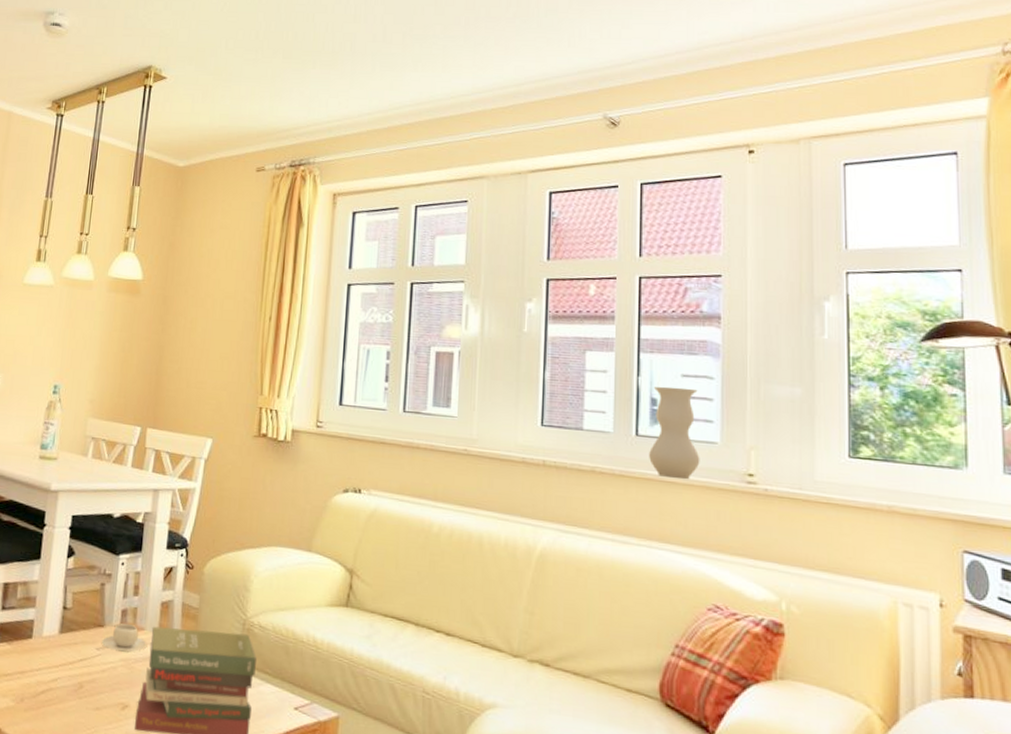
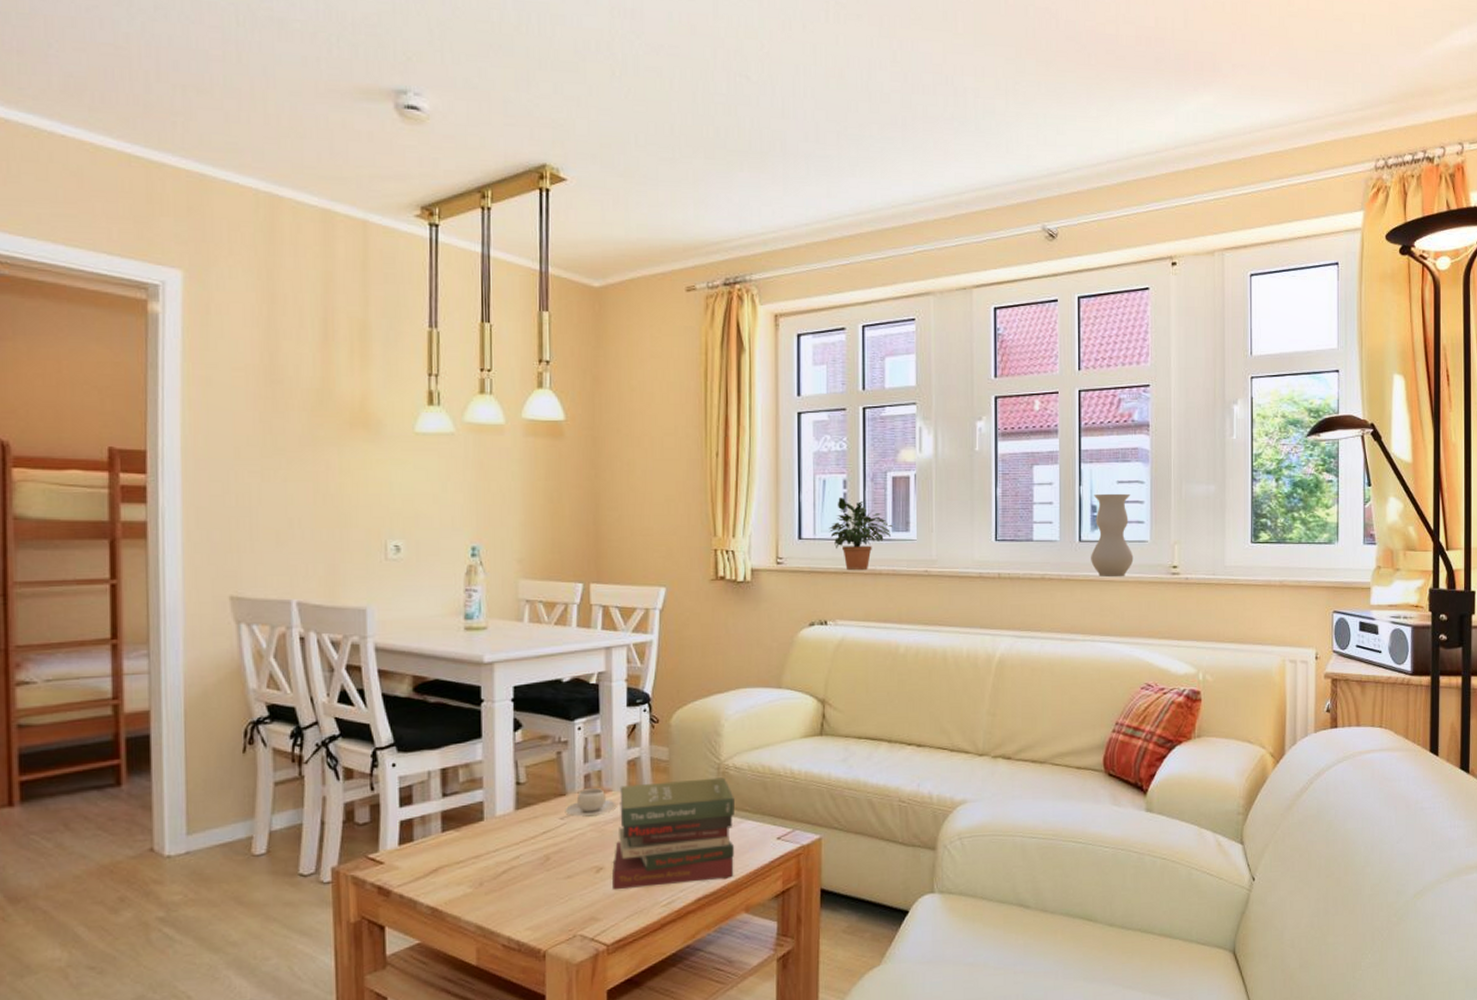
potted plant: none [369,368,434,443] -> present [829,498,893,571]

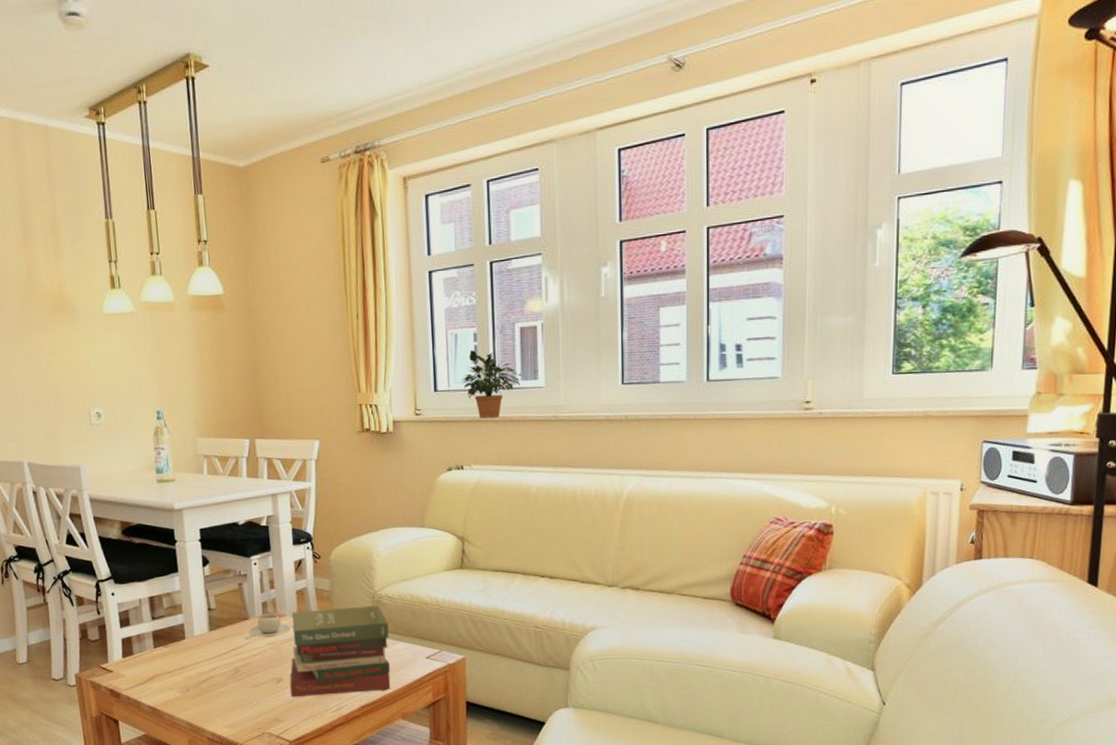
vase: present [1091,493,1134,578] -> none [719,330,764,416]

